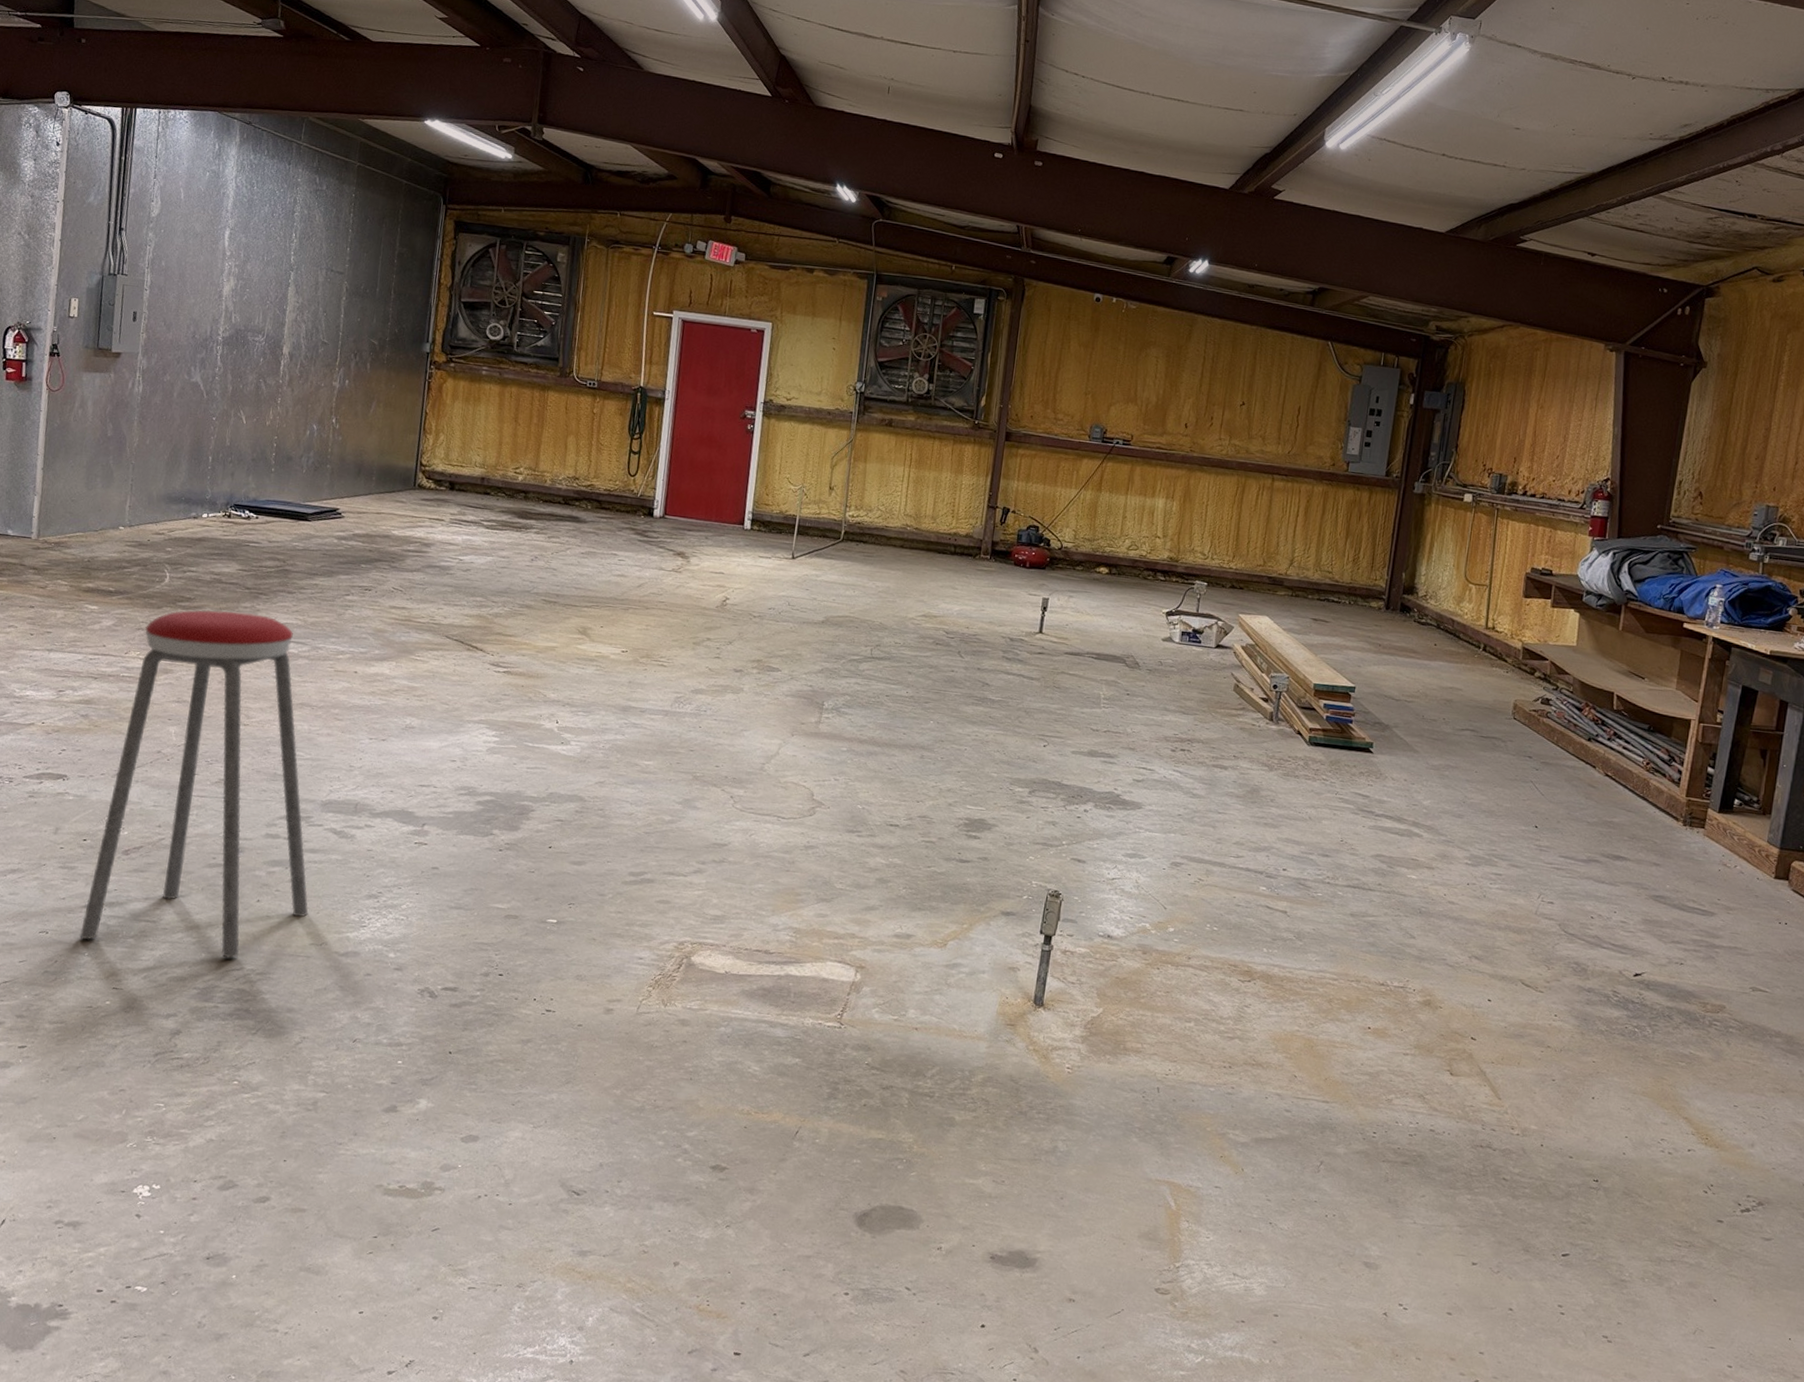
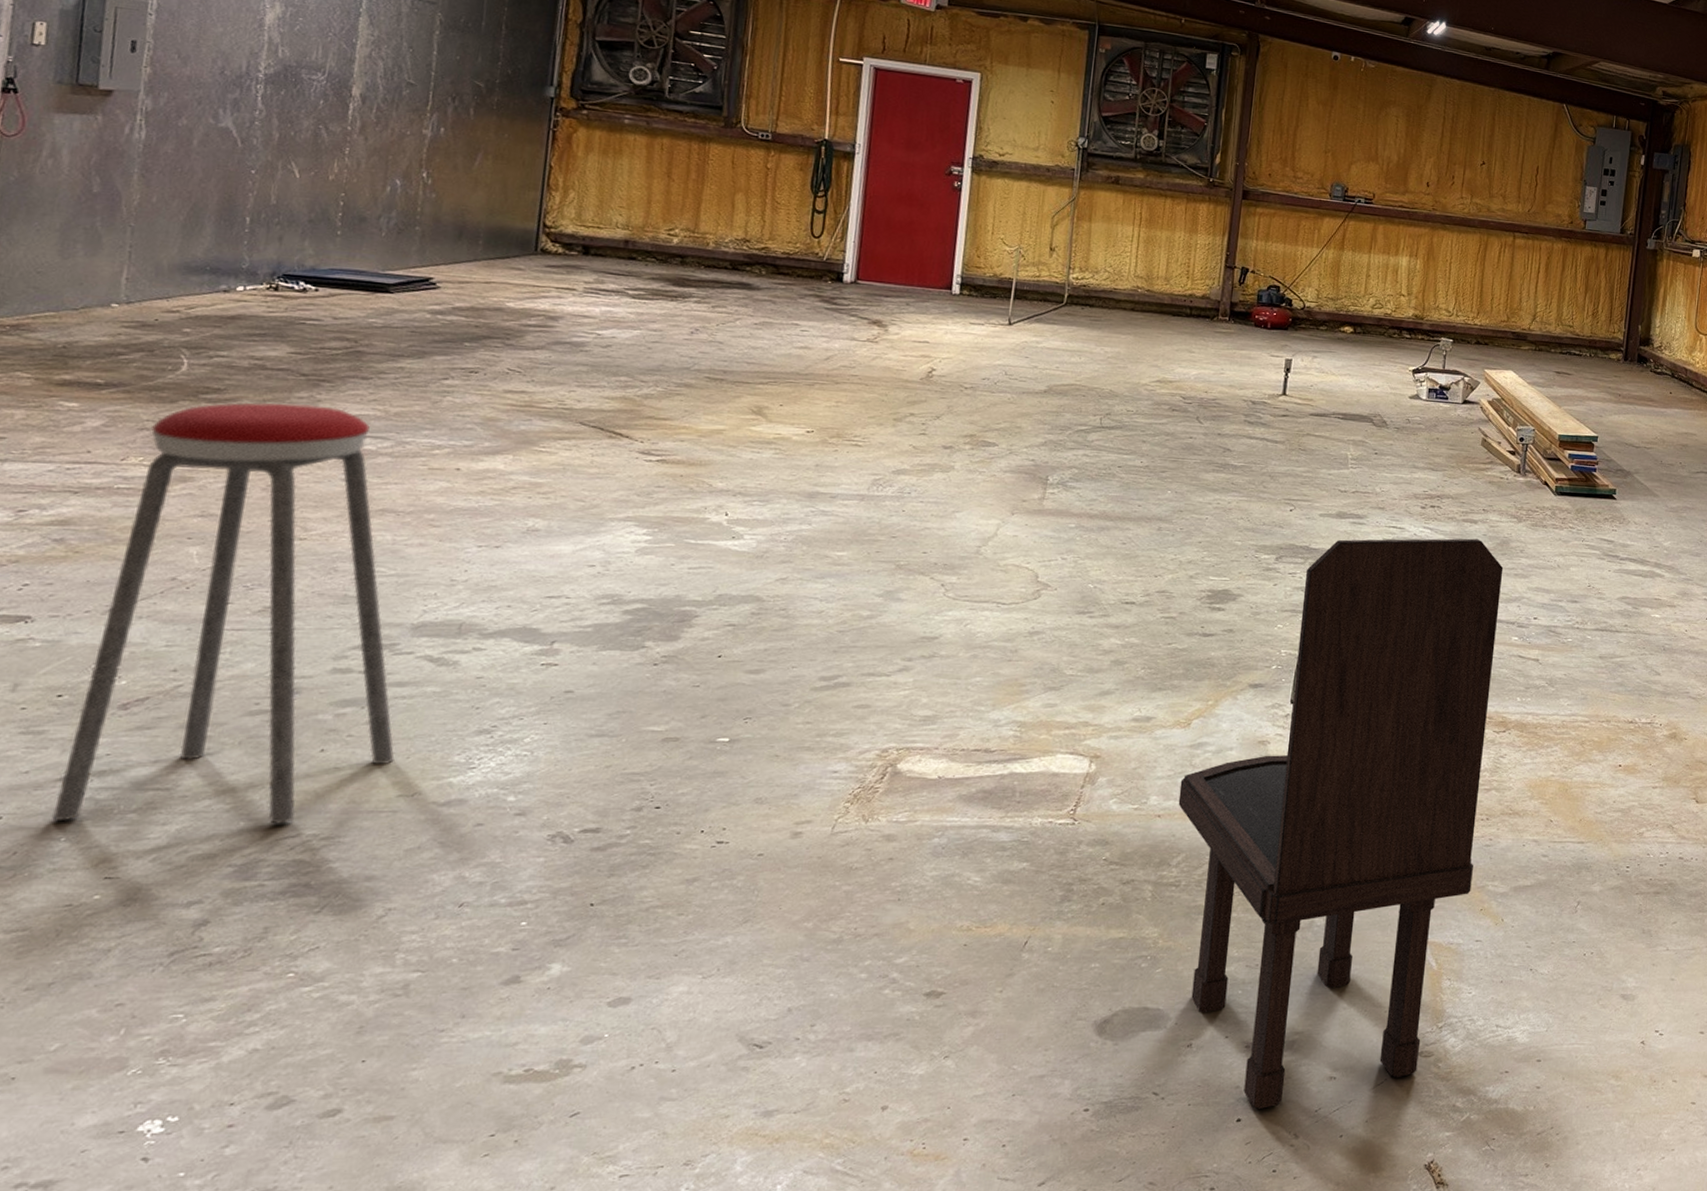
dining chair: none [933,777,1253,1319] -> present [1178,538,1504,1109]

